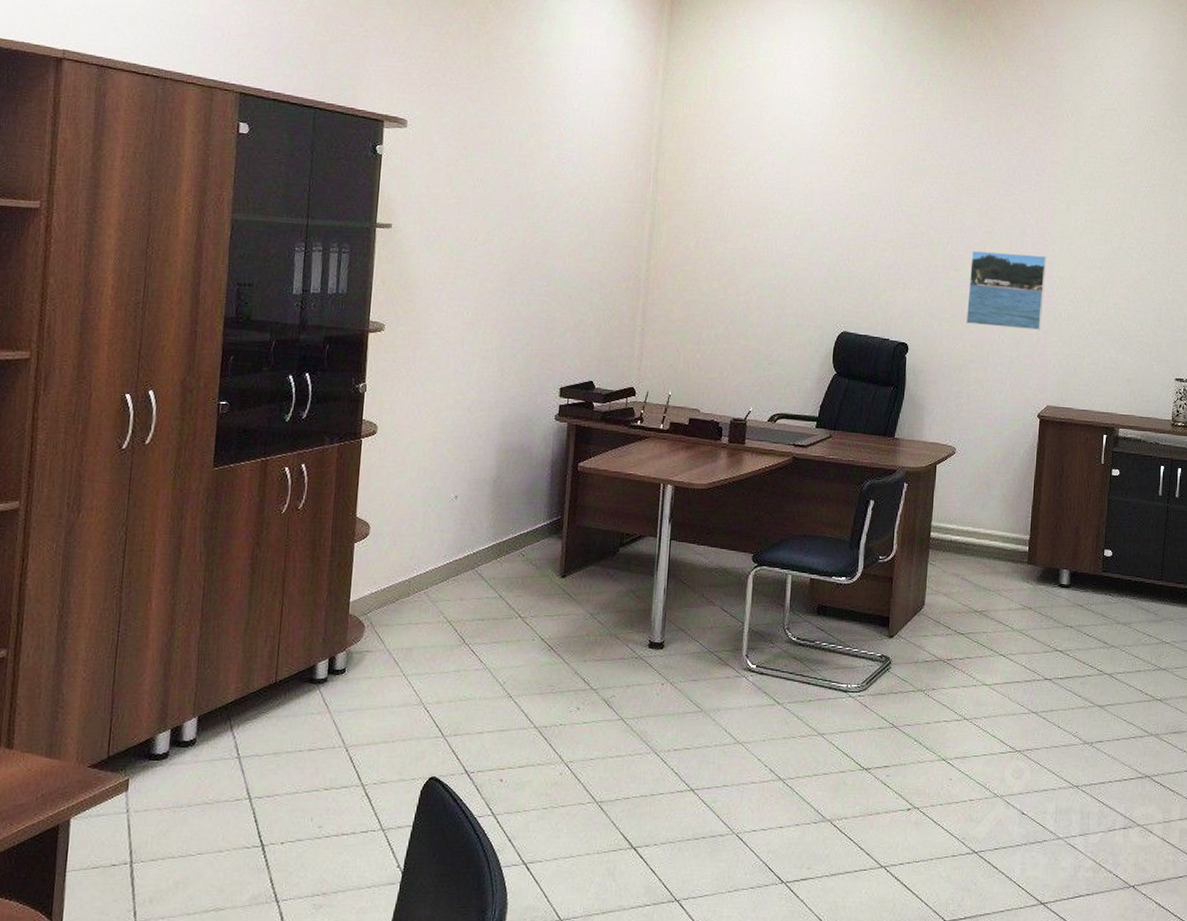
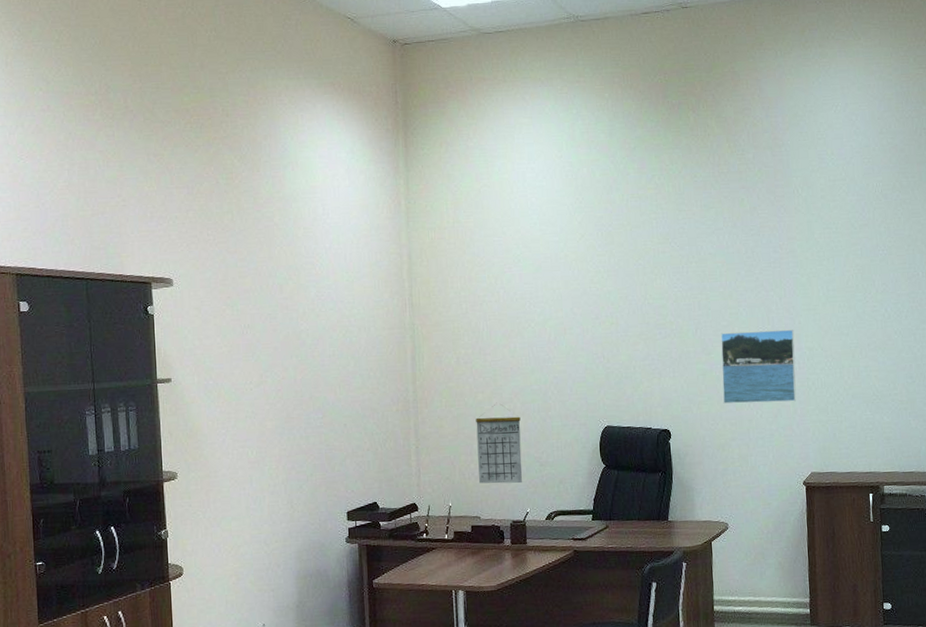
calendar: none [702,295,755,380] -> present [476,404,522,484]

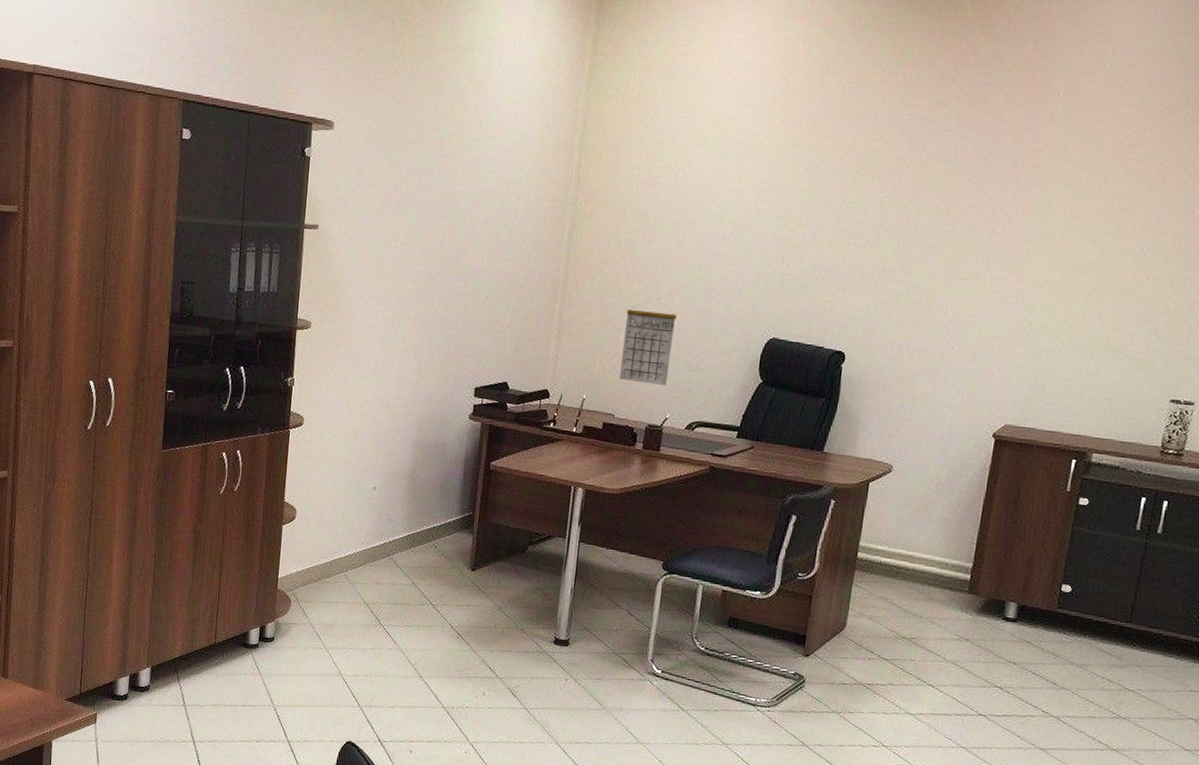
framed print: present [720,329,797,404] -> none [914,251,1019,342]

